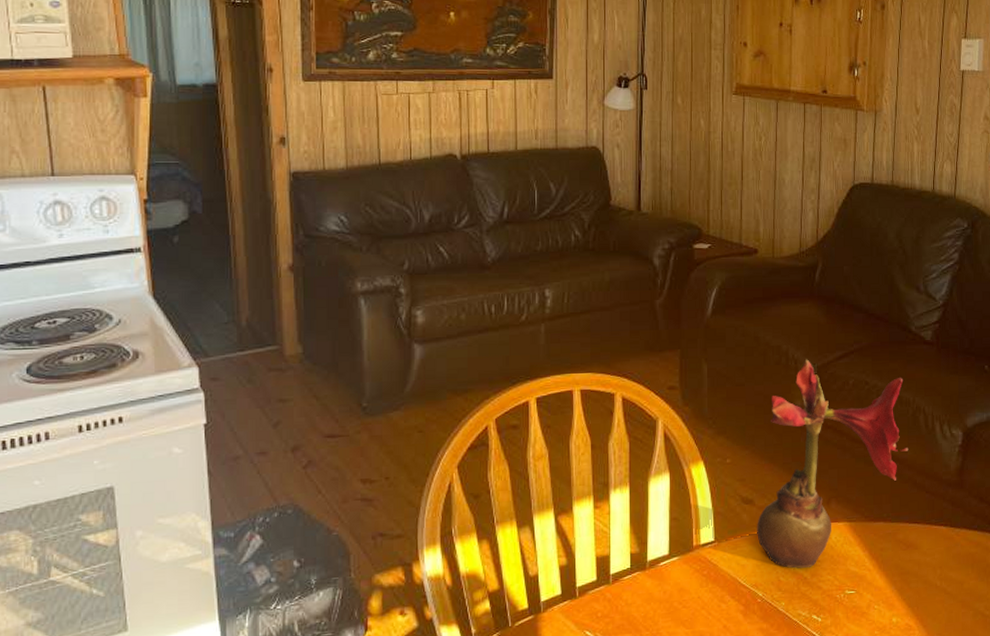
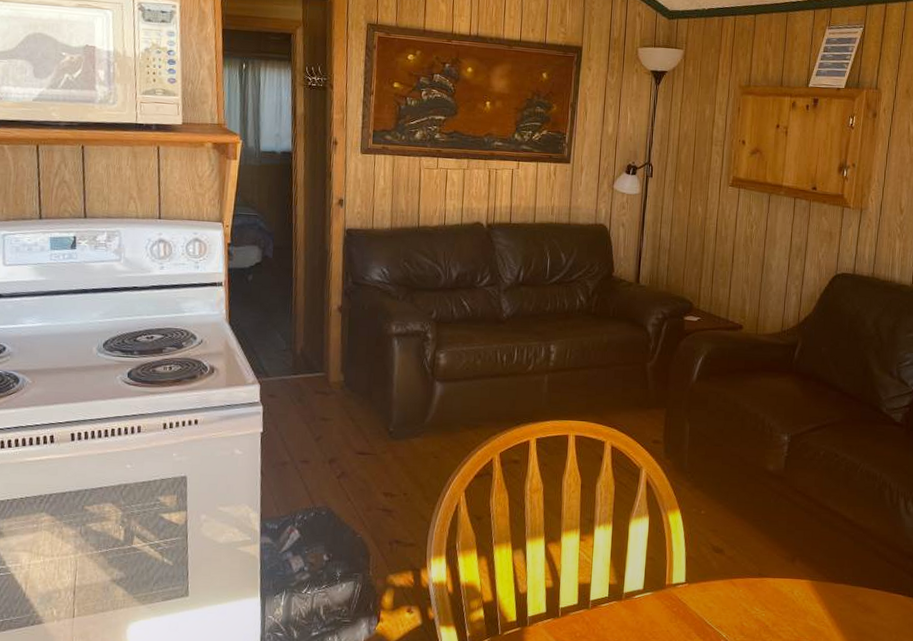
flower: present [757,359,909,569] -> none [724,428,873,617]

